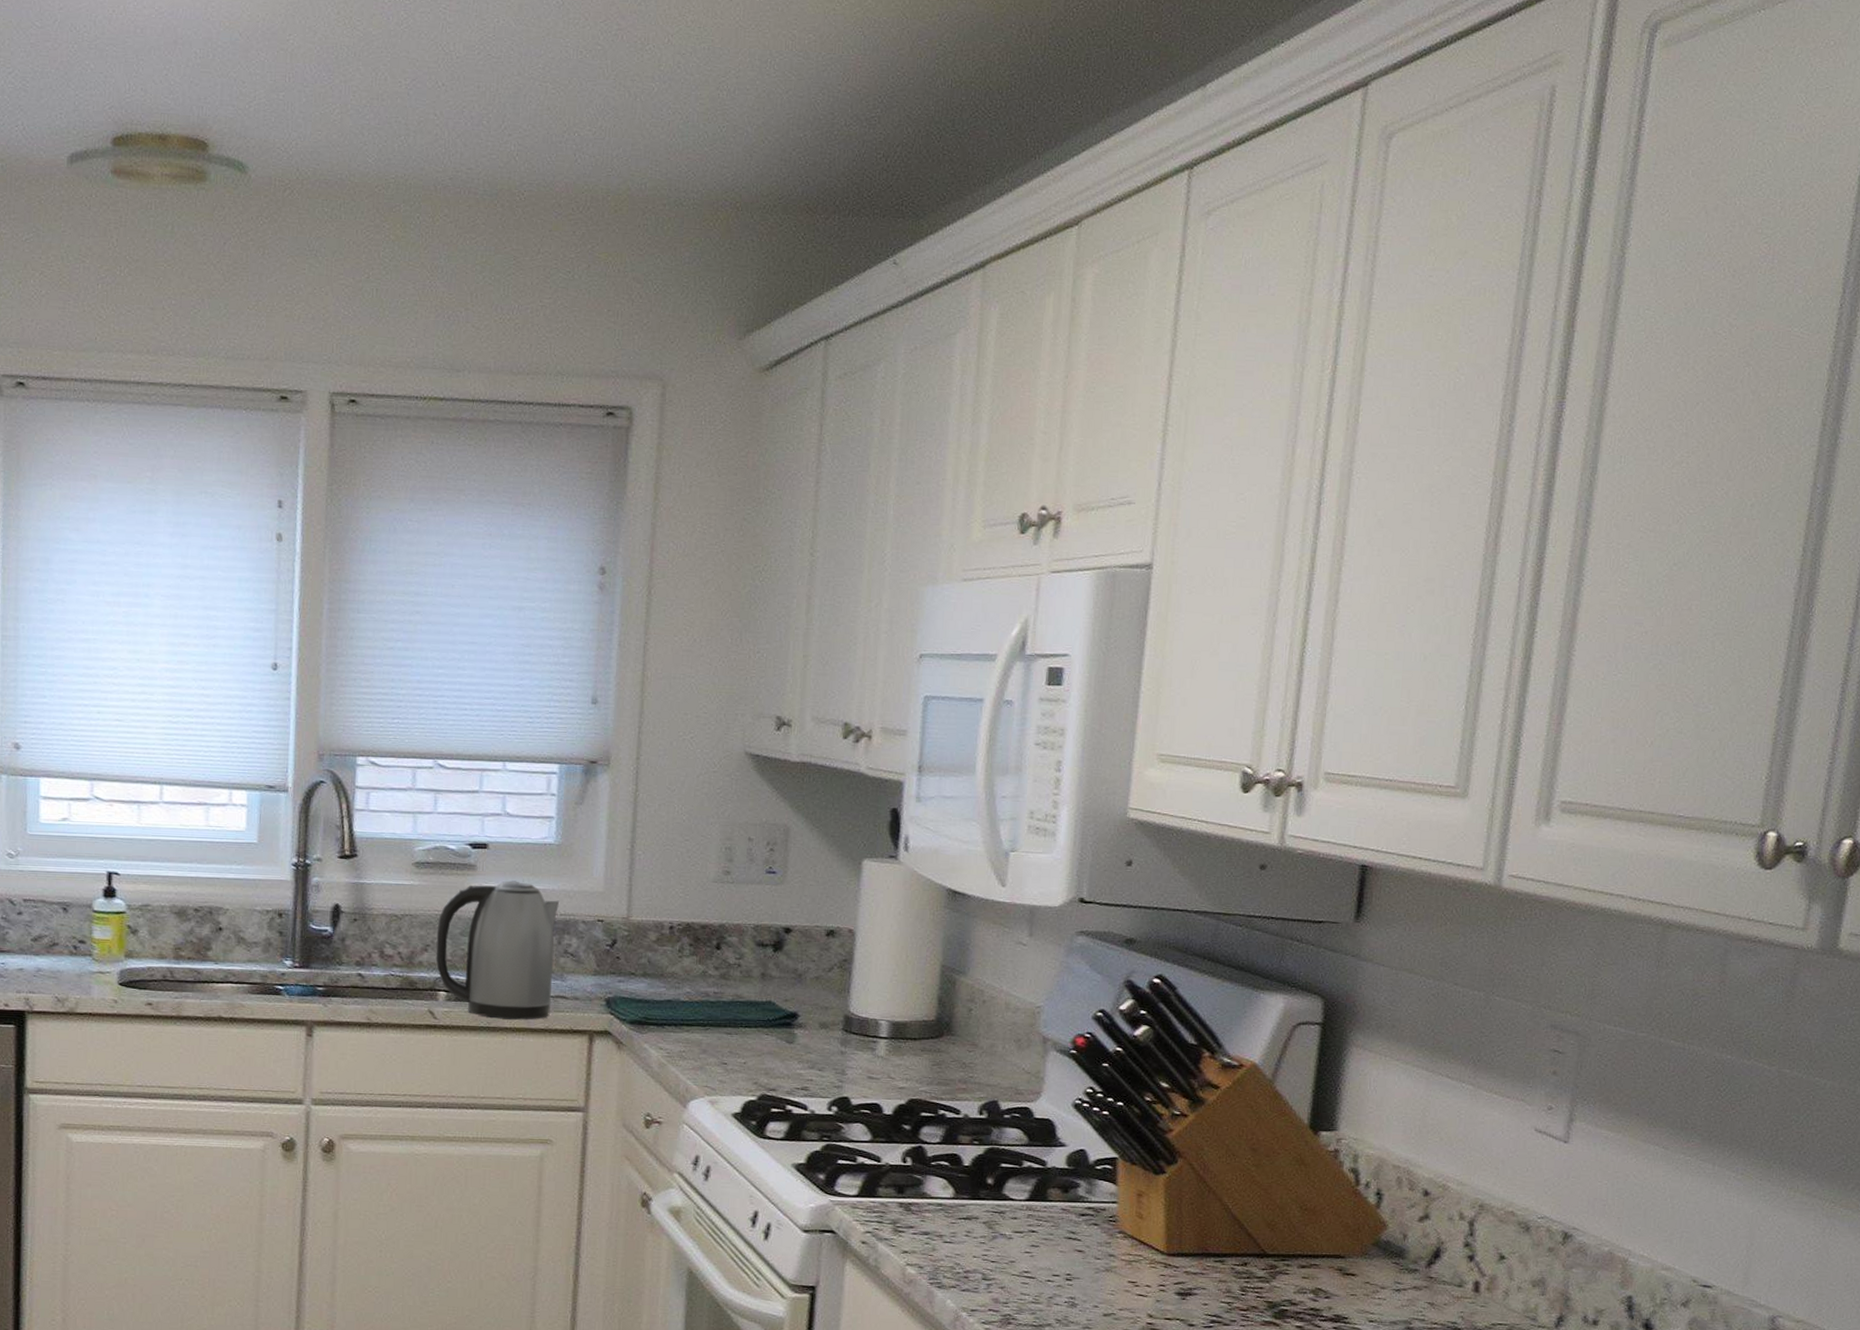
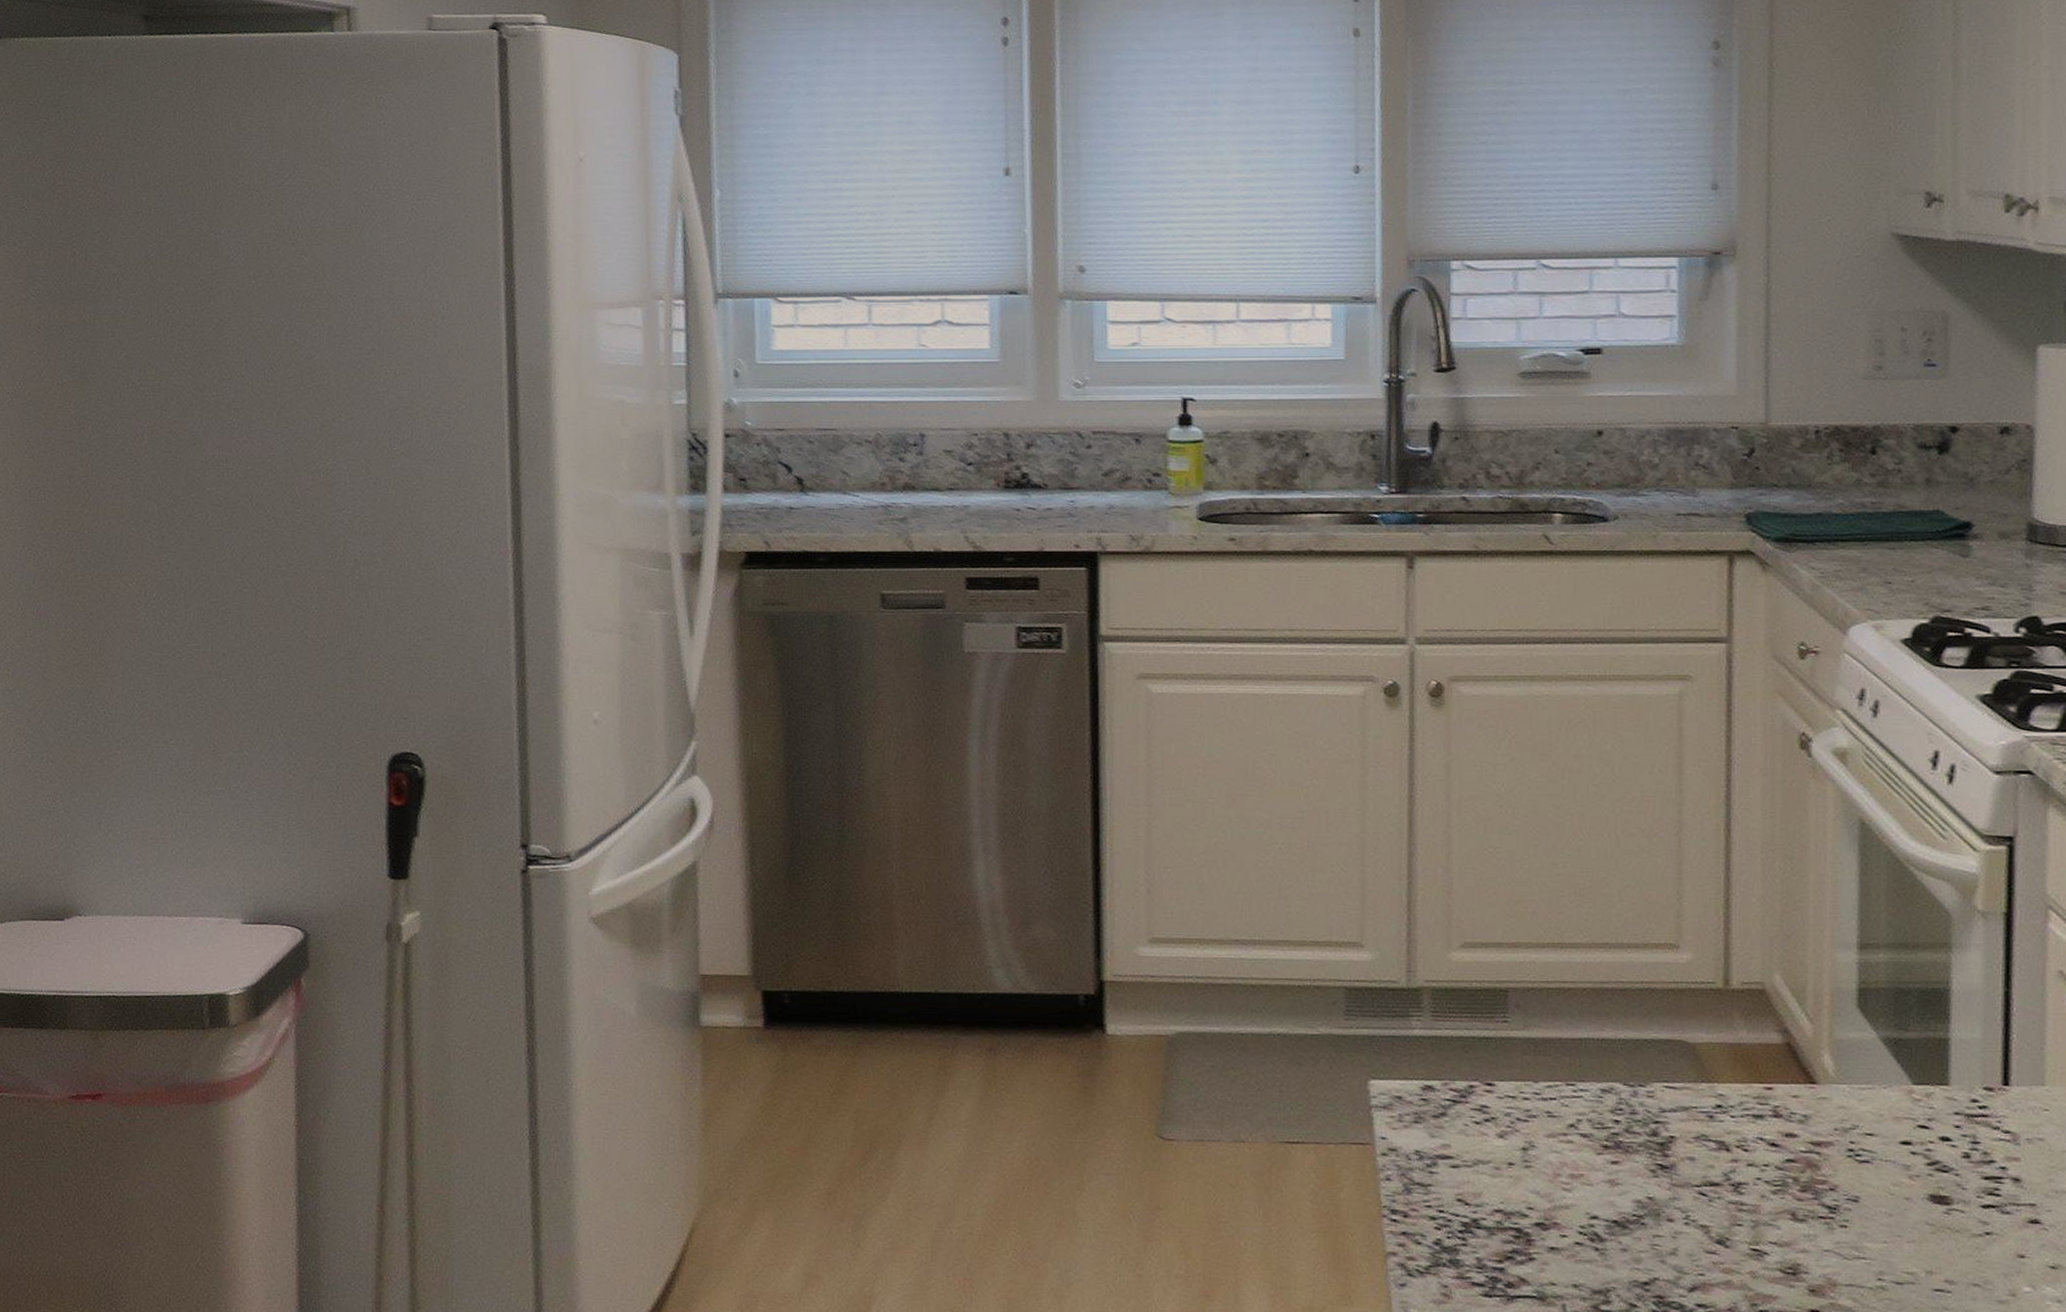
kettle: present [435,880,560,1020] -> none [1548,388,1687,542]

